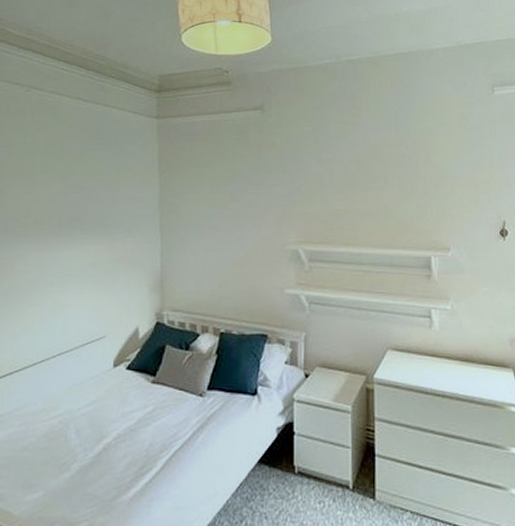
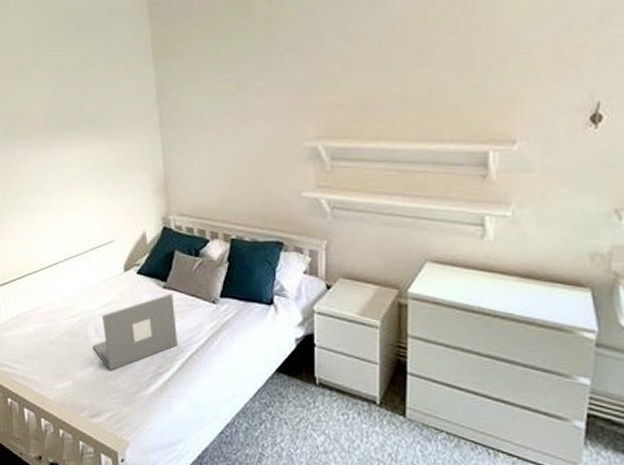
laptop: none [71,388,163,476] -> present [93,293,179,371]

